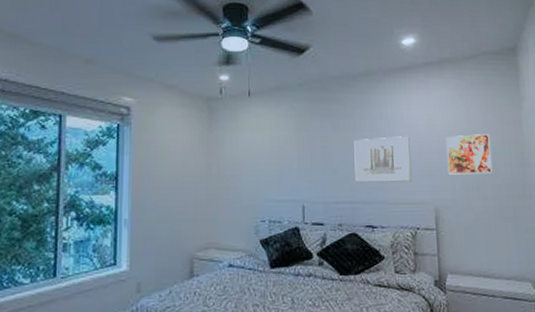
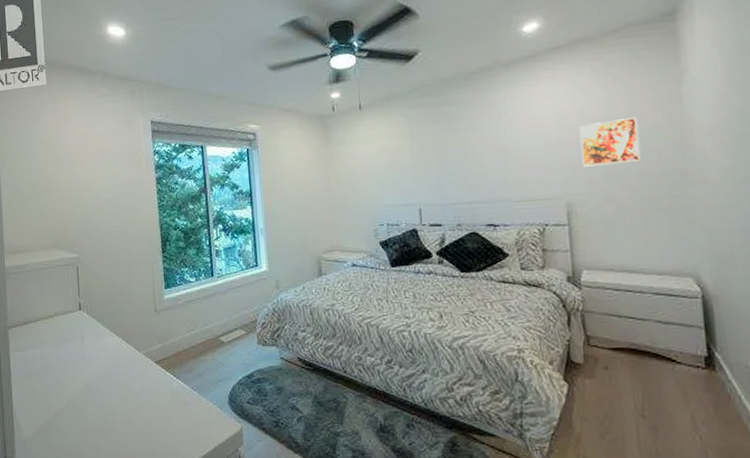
wall art: present [354,136,412,183] -> none [470,130,538,183]

